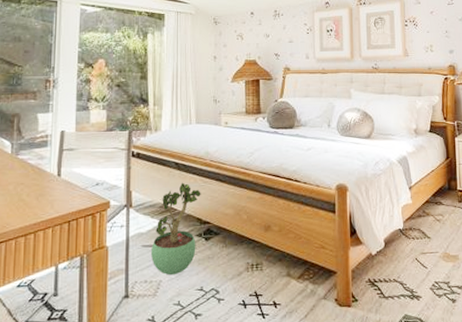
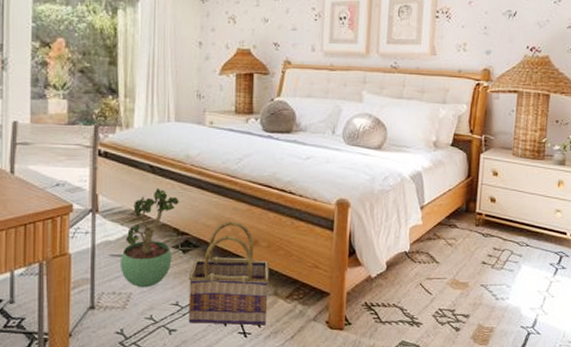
basket: none [211,209,282,308] -> present [188,221,269,325]

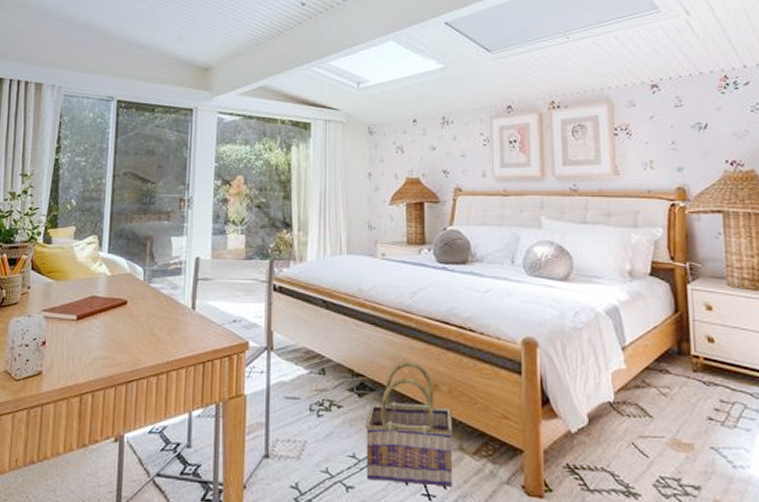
potted plant: present [121,187,179,288] -> none [295,324,353,436]

